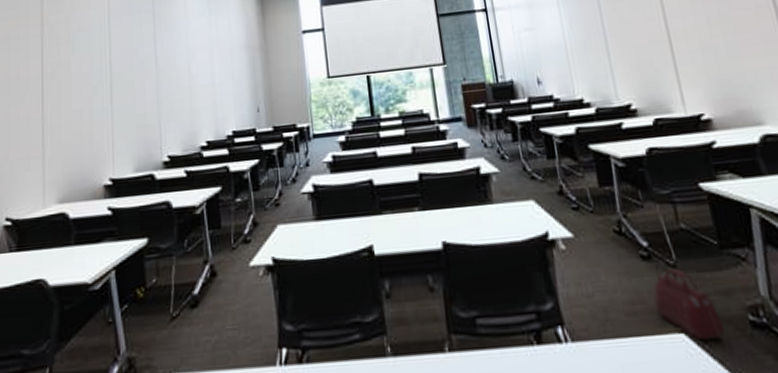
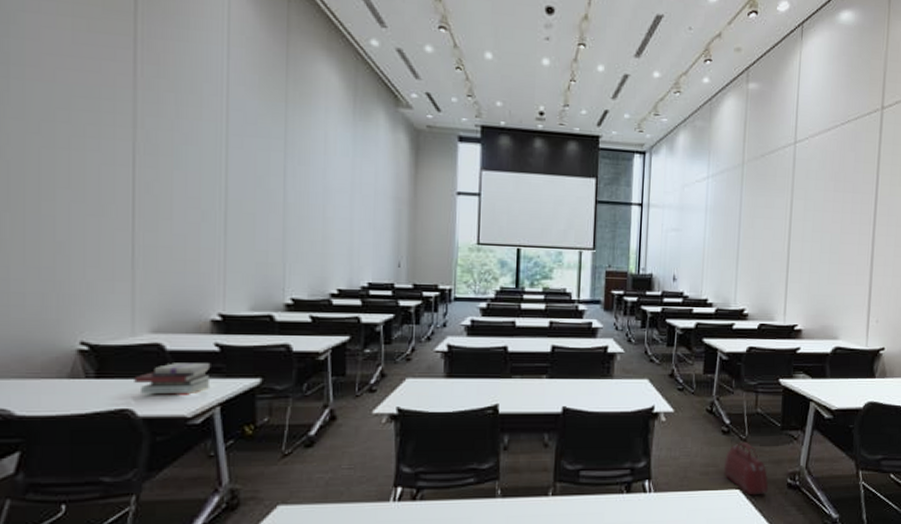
books: none [46,227,106,264] -> present [134,363,211,395]

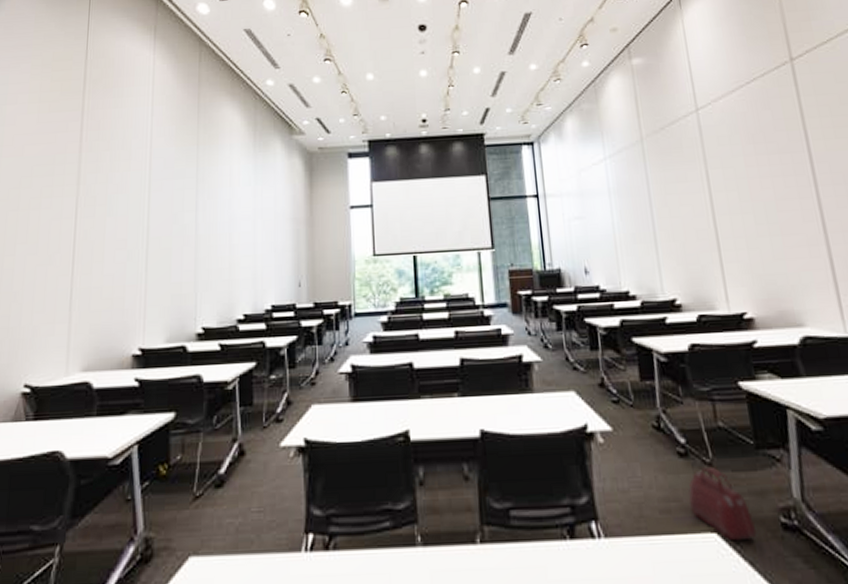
books: present [134,363,211,395] -> none [65,399,131,436]

